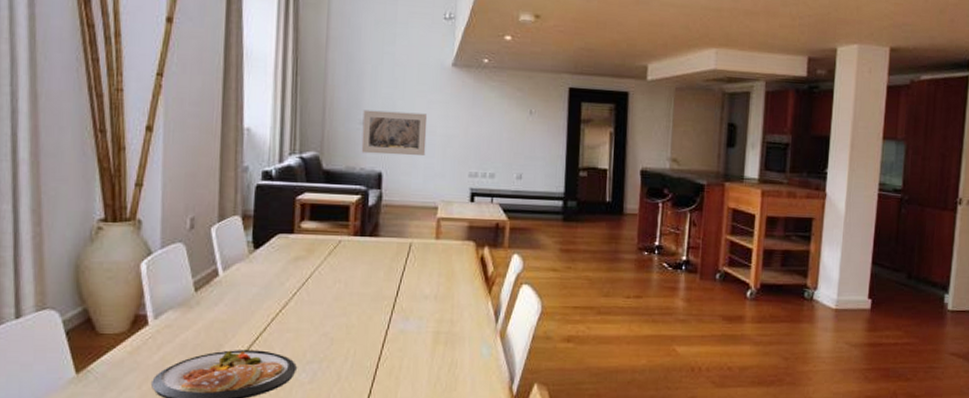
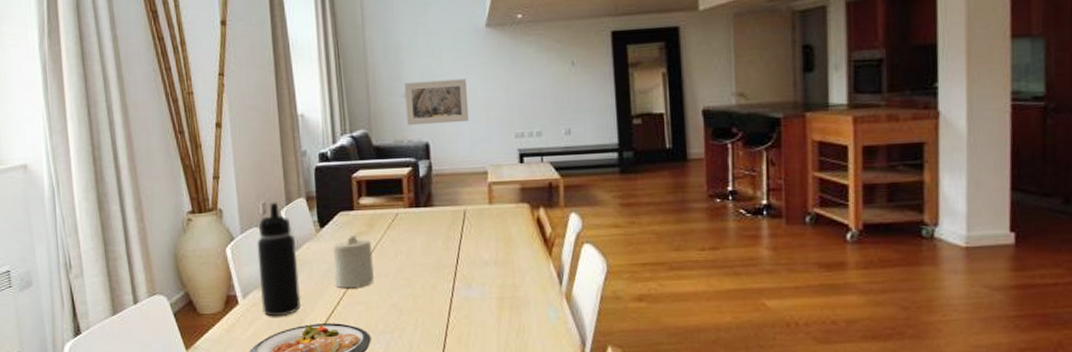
water bottle: none [175,217,224,341] -> present [257,202,301,317]
candle: none [263,259,309,314] -> present [333,235,374,288]

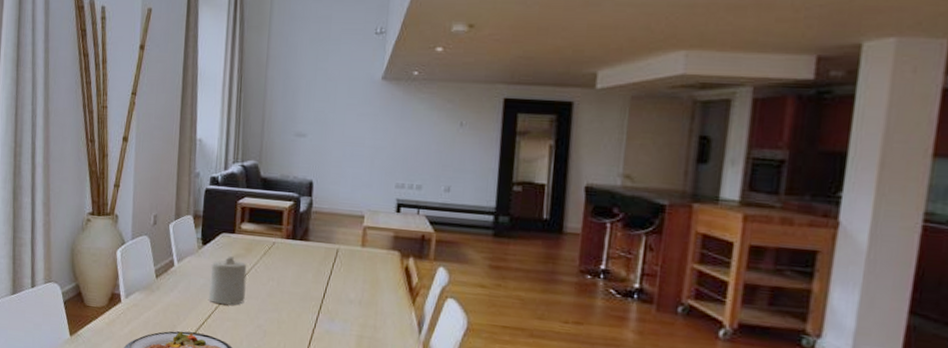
water bottle: present [257,202,301,317] -> none [141,215,179,321]
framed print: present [404,79,469,126] -> none [295,122,357,166]

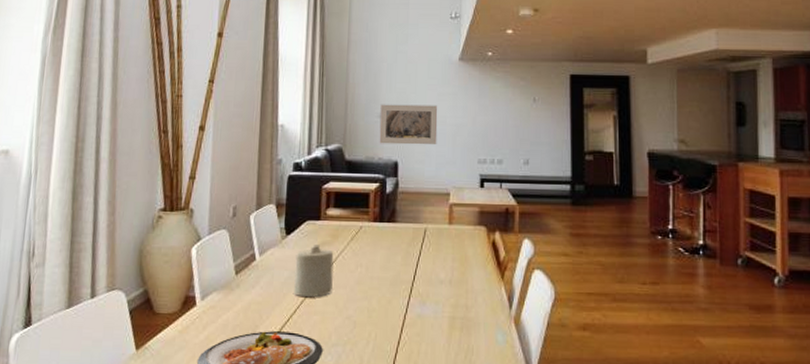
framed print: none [295,122,357,166] -> present [379,104,438,145]

